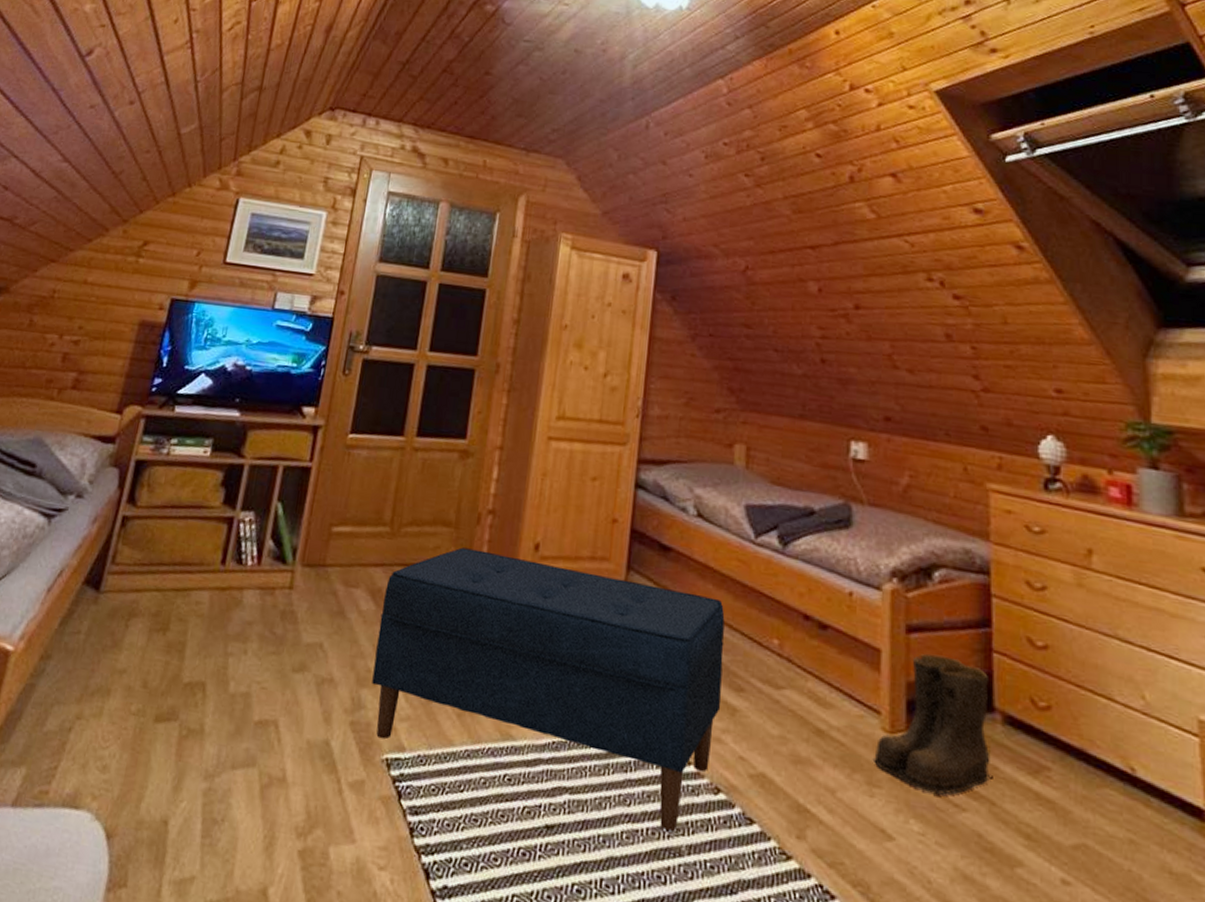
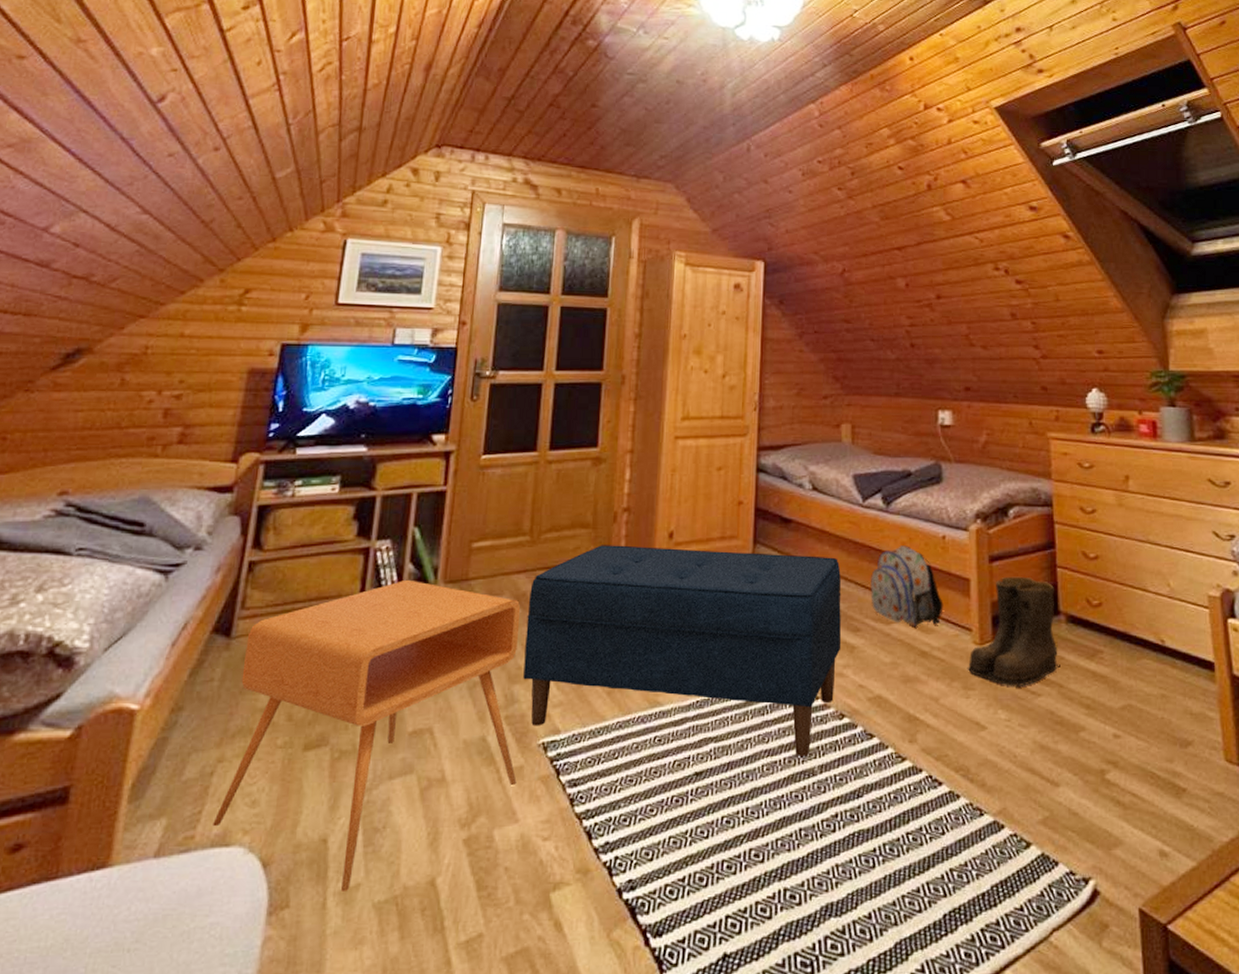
side table: none [66,556,375,883] -> present [213,579,521,893]
backpack: none [759,596,847,699] -> present [870,546,944,626]

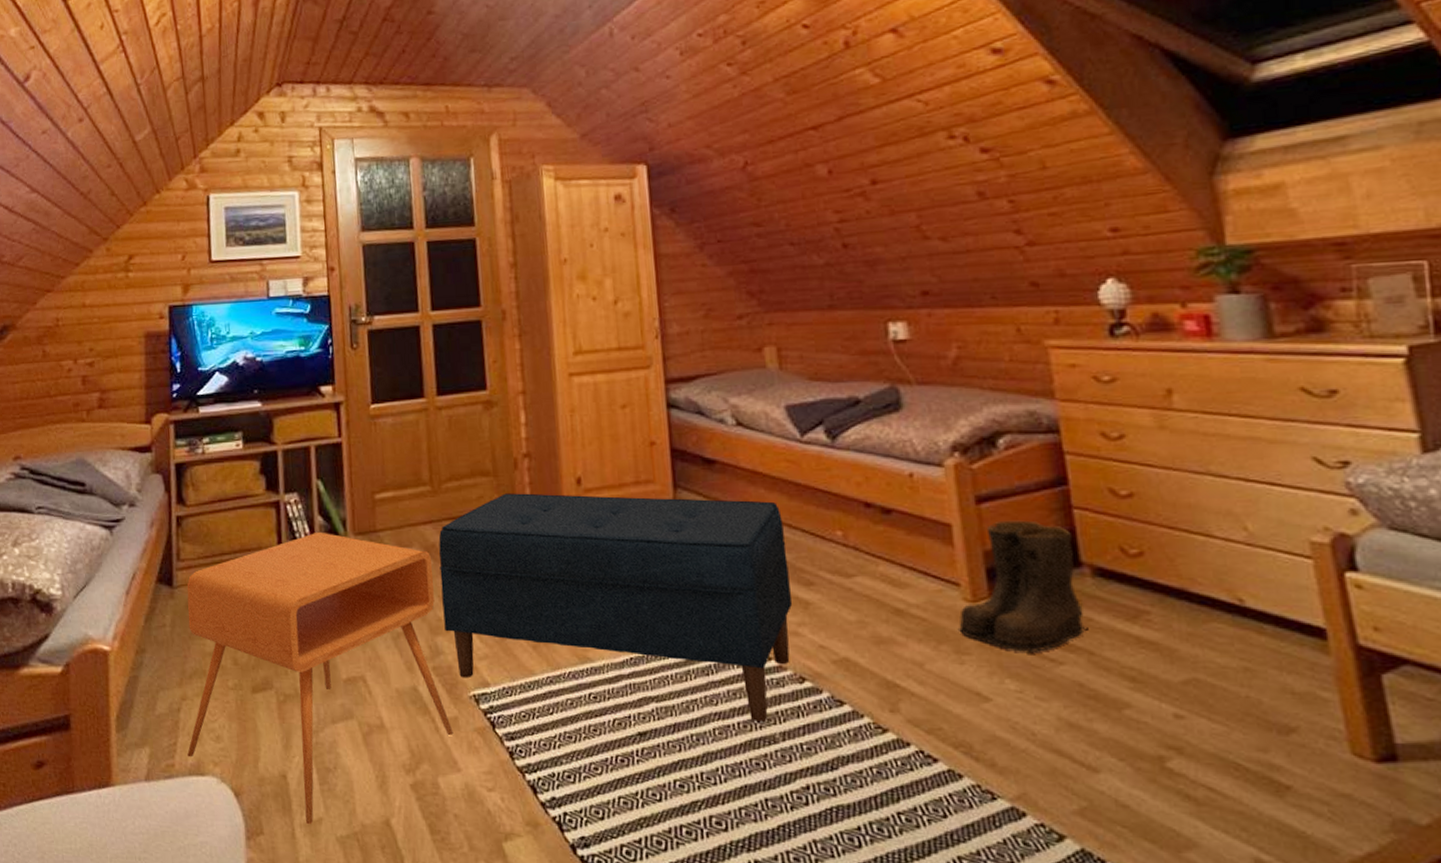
backpack: present [870,546,944,626] -> none [819,486,919,580]

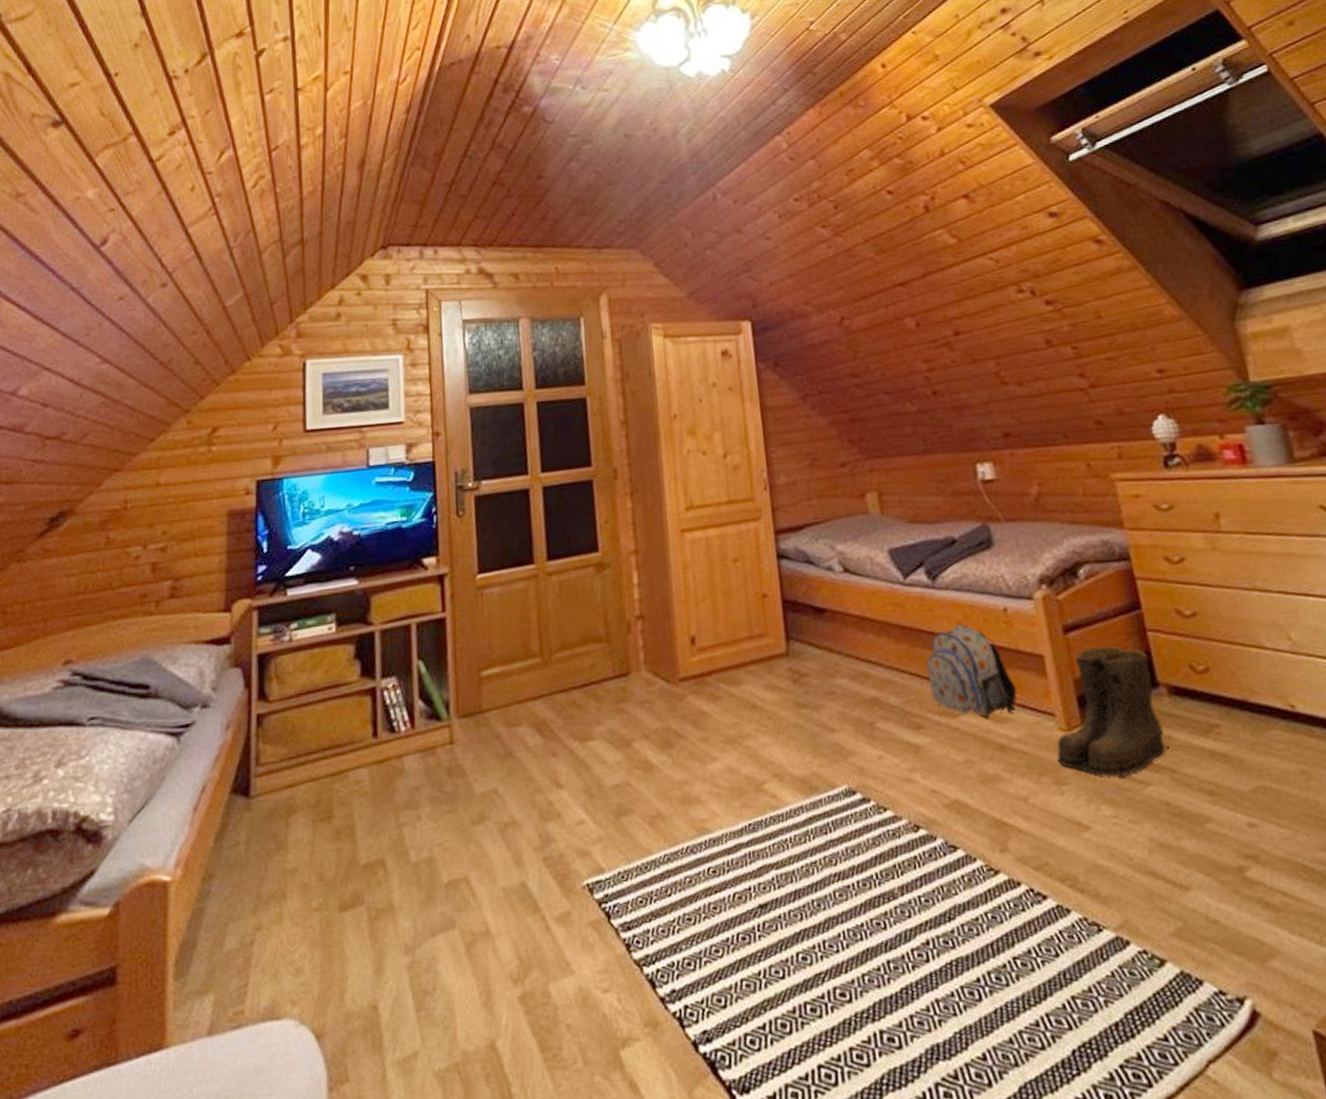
side table: present [187,531,454,825] -> none [260,717,566,1062]
bench: present [438,493,793,722] -> none [549,646,905,878]
backpack: none [819,486,919,580] -> present [925,624,1018,717]

